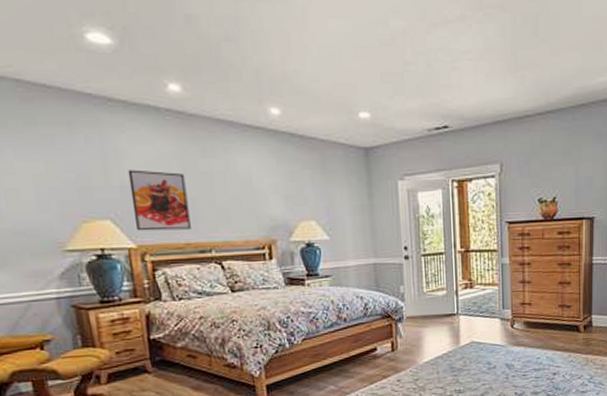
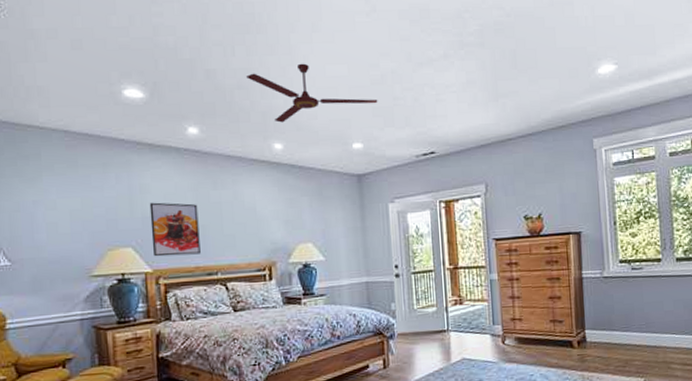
ceiling fan: none [235,14,387,84] -> present [246,63,378,123]

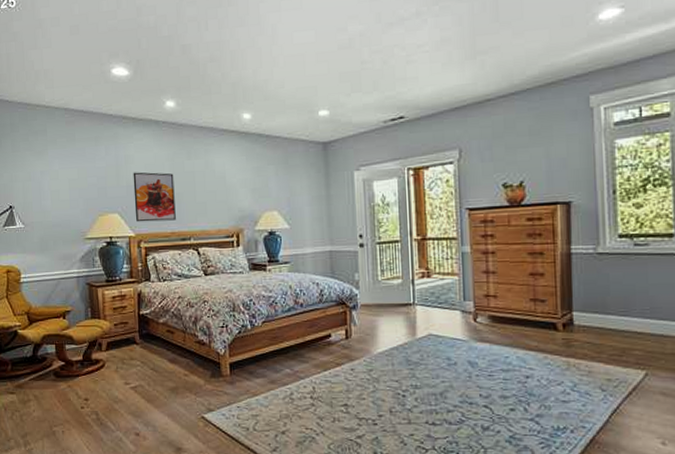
ceiling fan: present [246,63,378,123] -> none [218,32,345,93]

